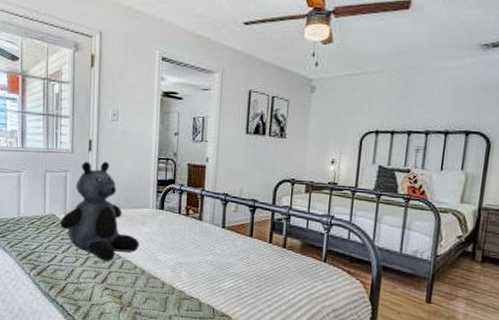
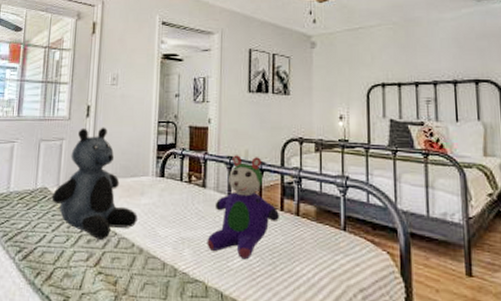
stuffed toy: none [201,192,269,283] -> present [207,155,280,260]

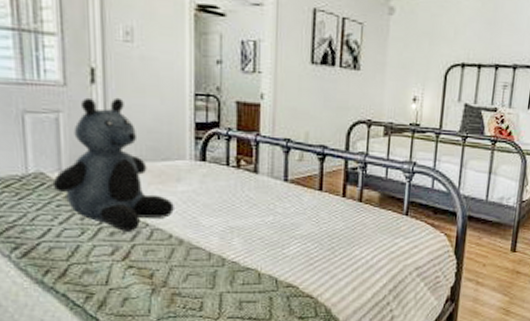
stuffed toy: present [207,155,280,260] -> none [259,137,342,246]

